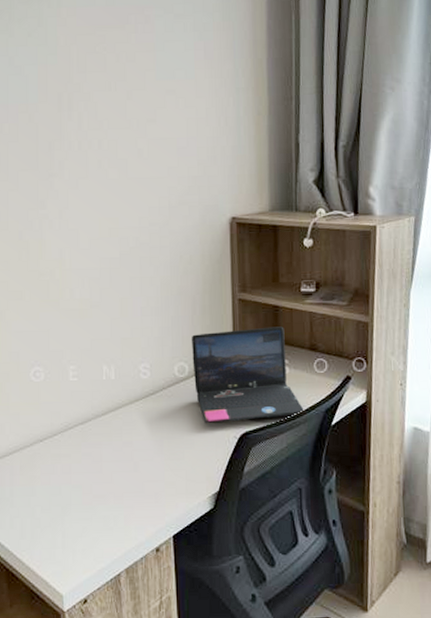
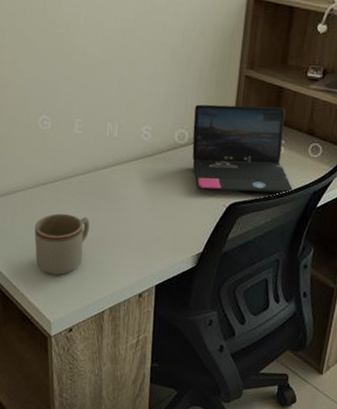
mug: none [35,469,95,540] -> present [34,213,90,275]

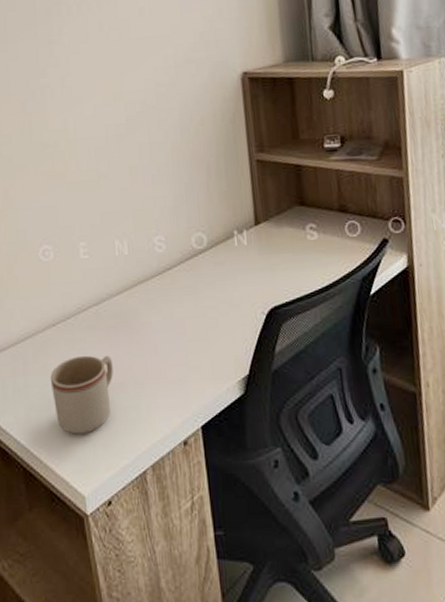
laptop: present [192,104,293,194] -> none [207,187,338,298]

